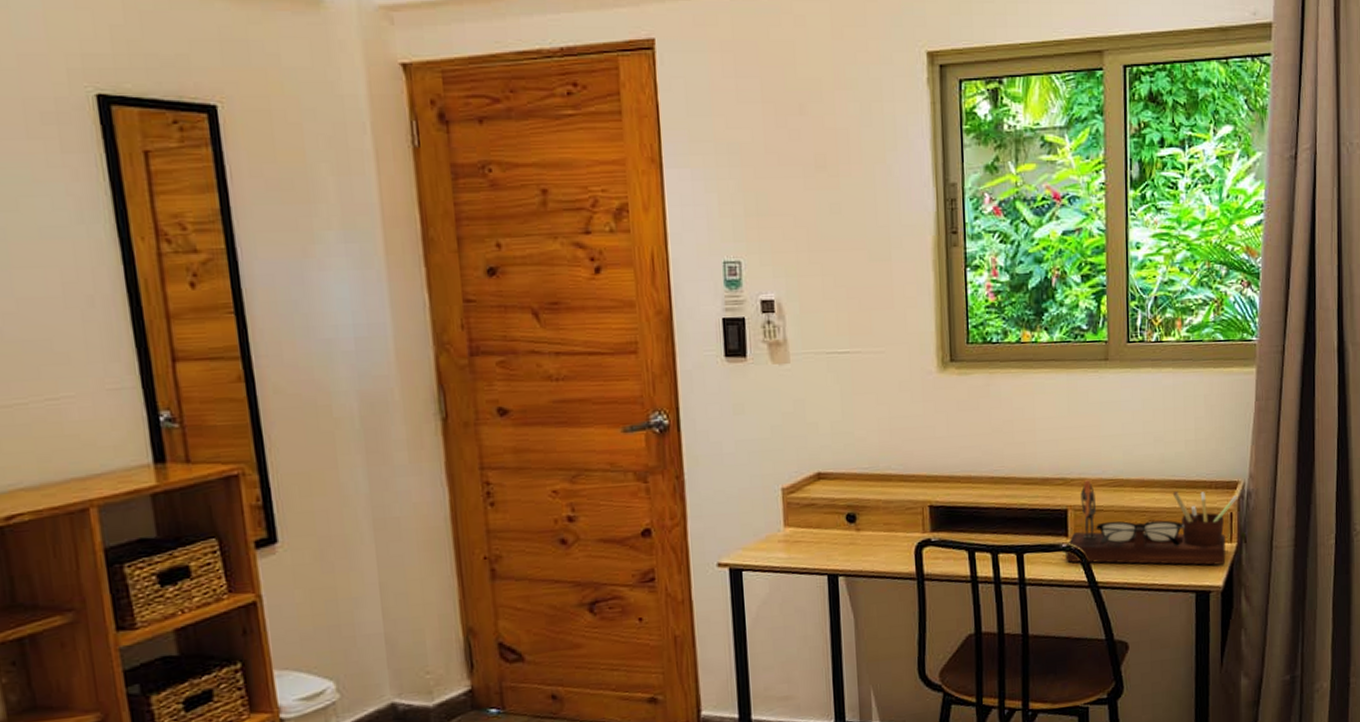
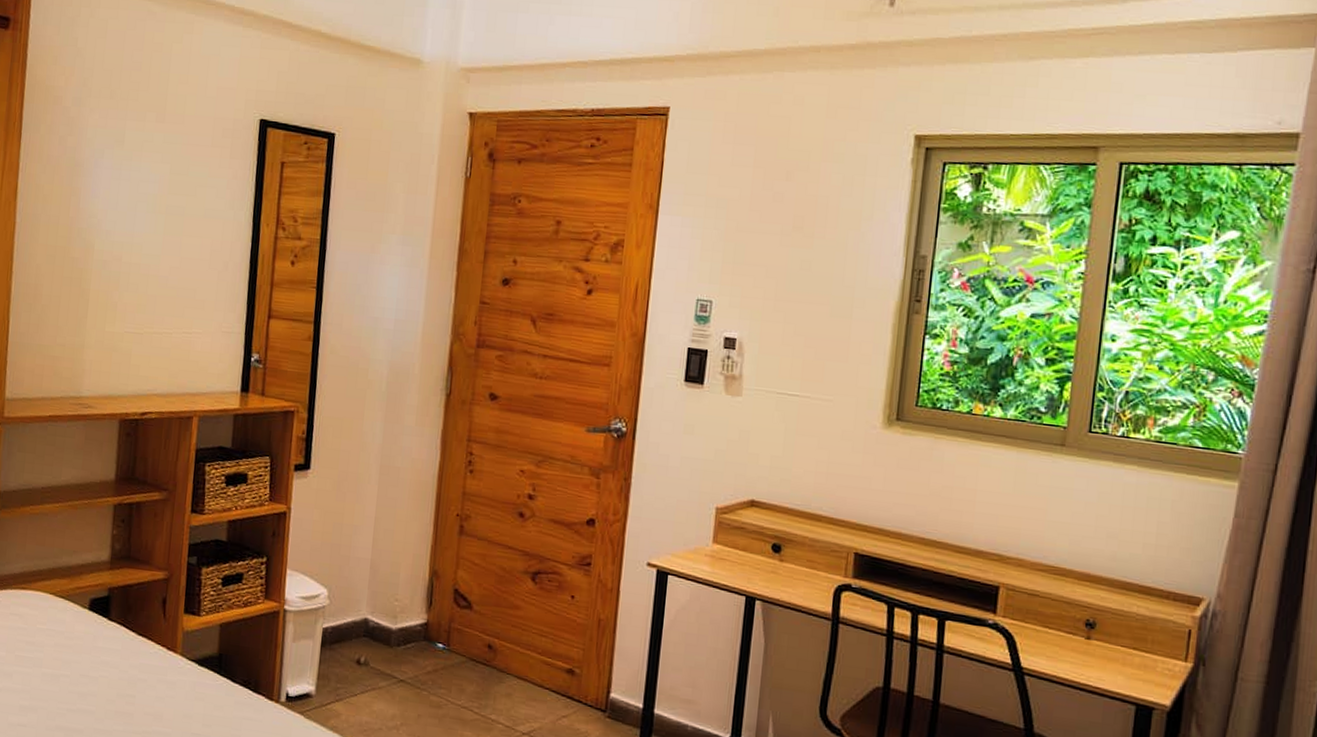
desk organizer: present [1065,480,1238,566] -> none [990,561,1200,684]

